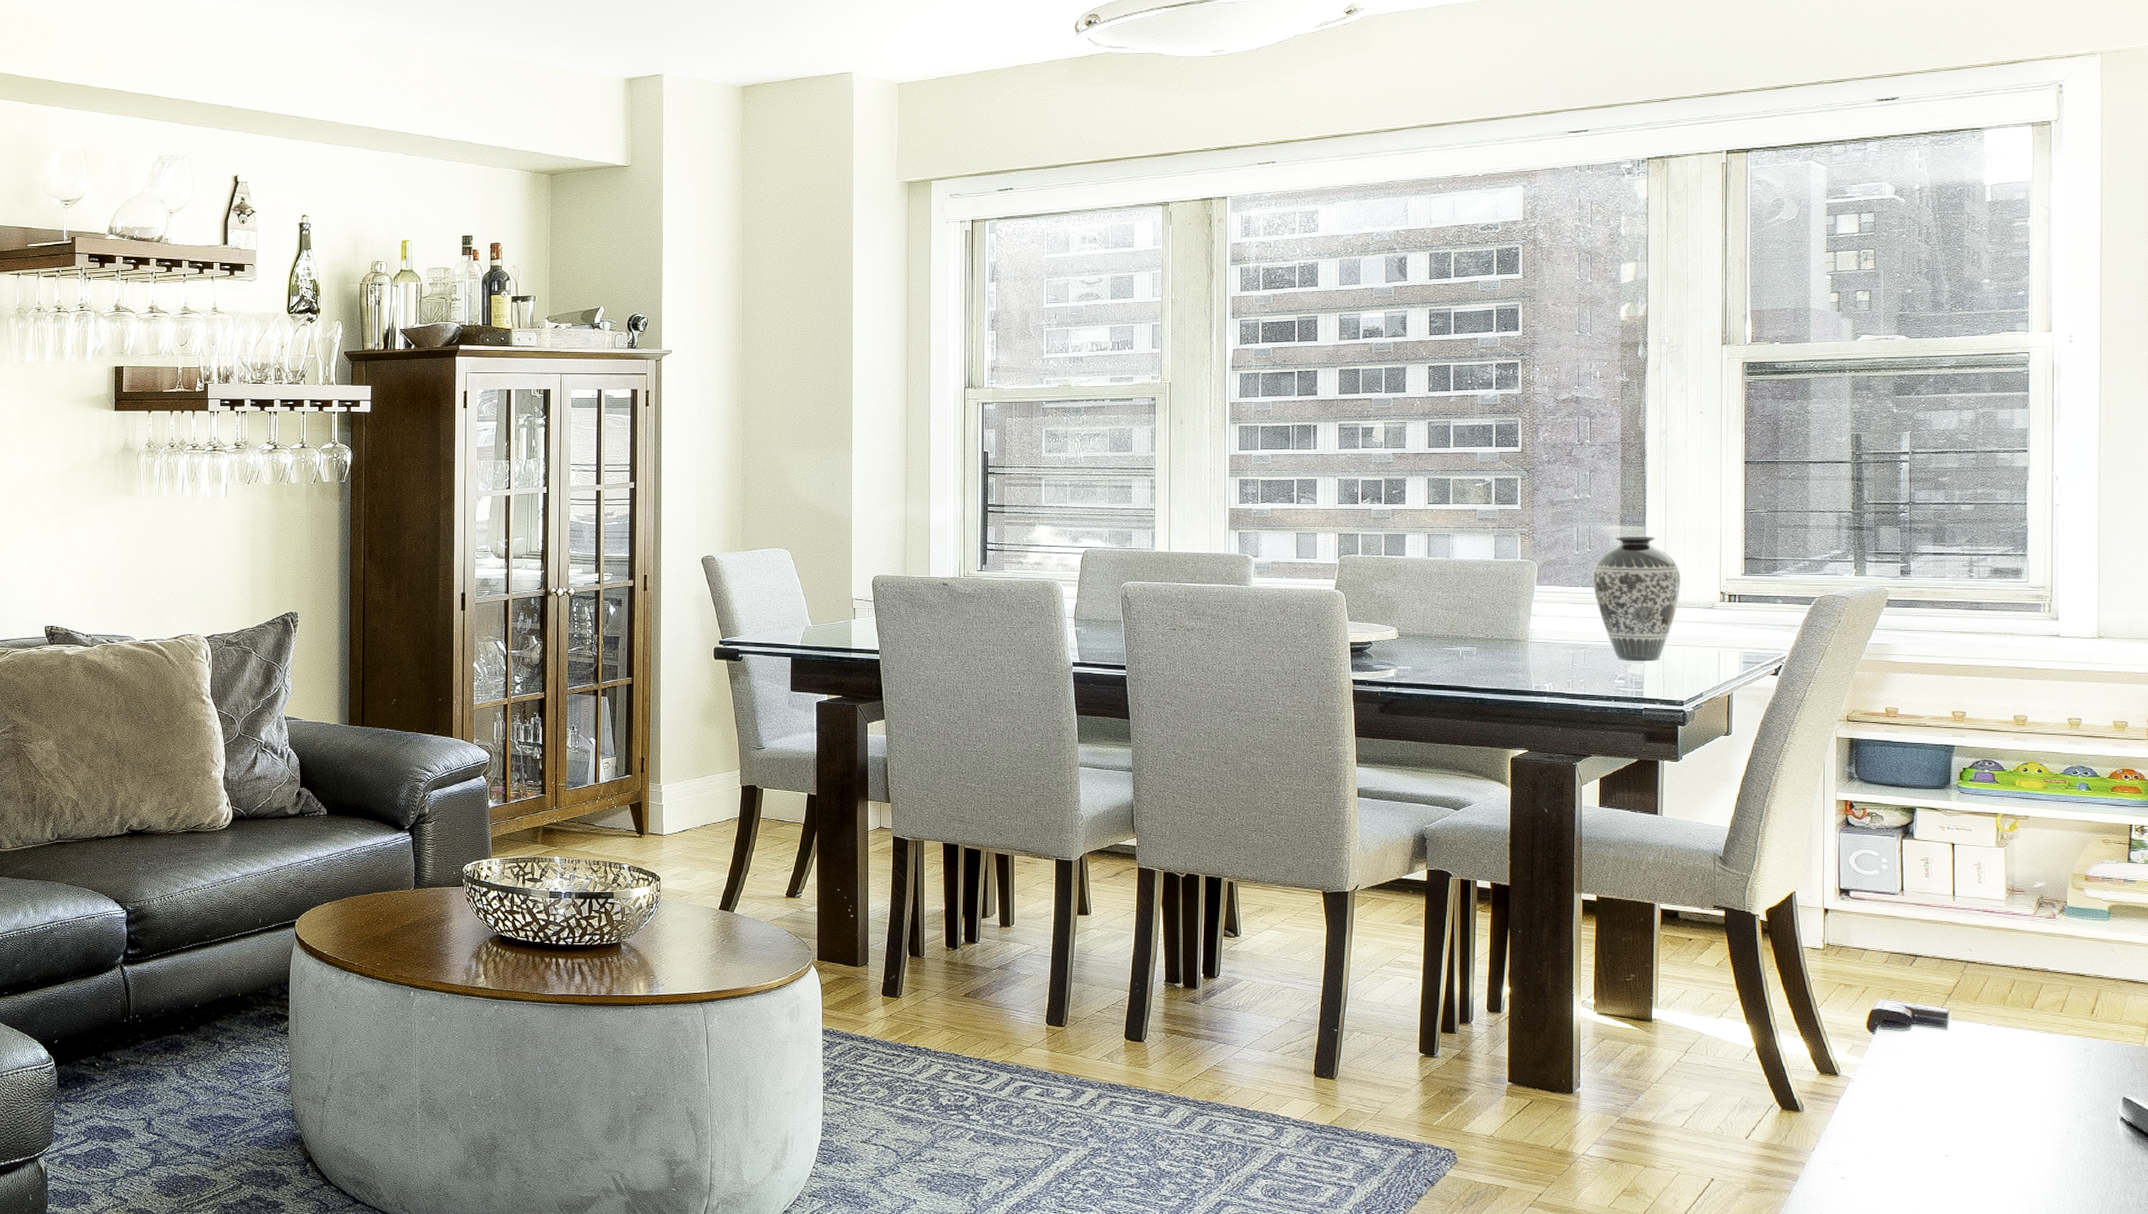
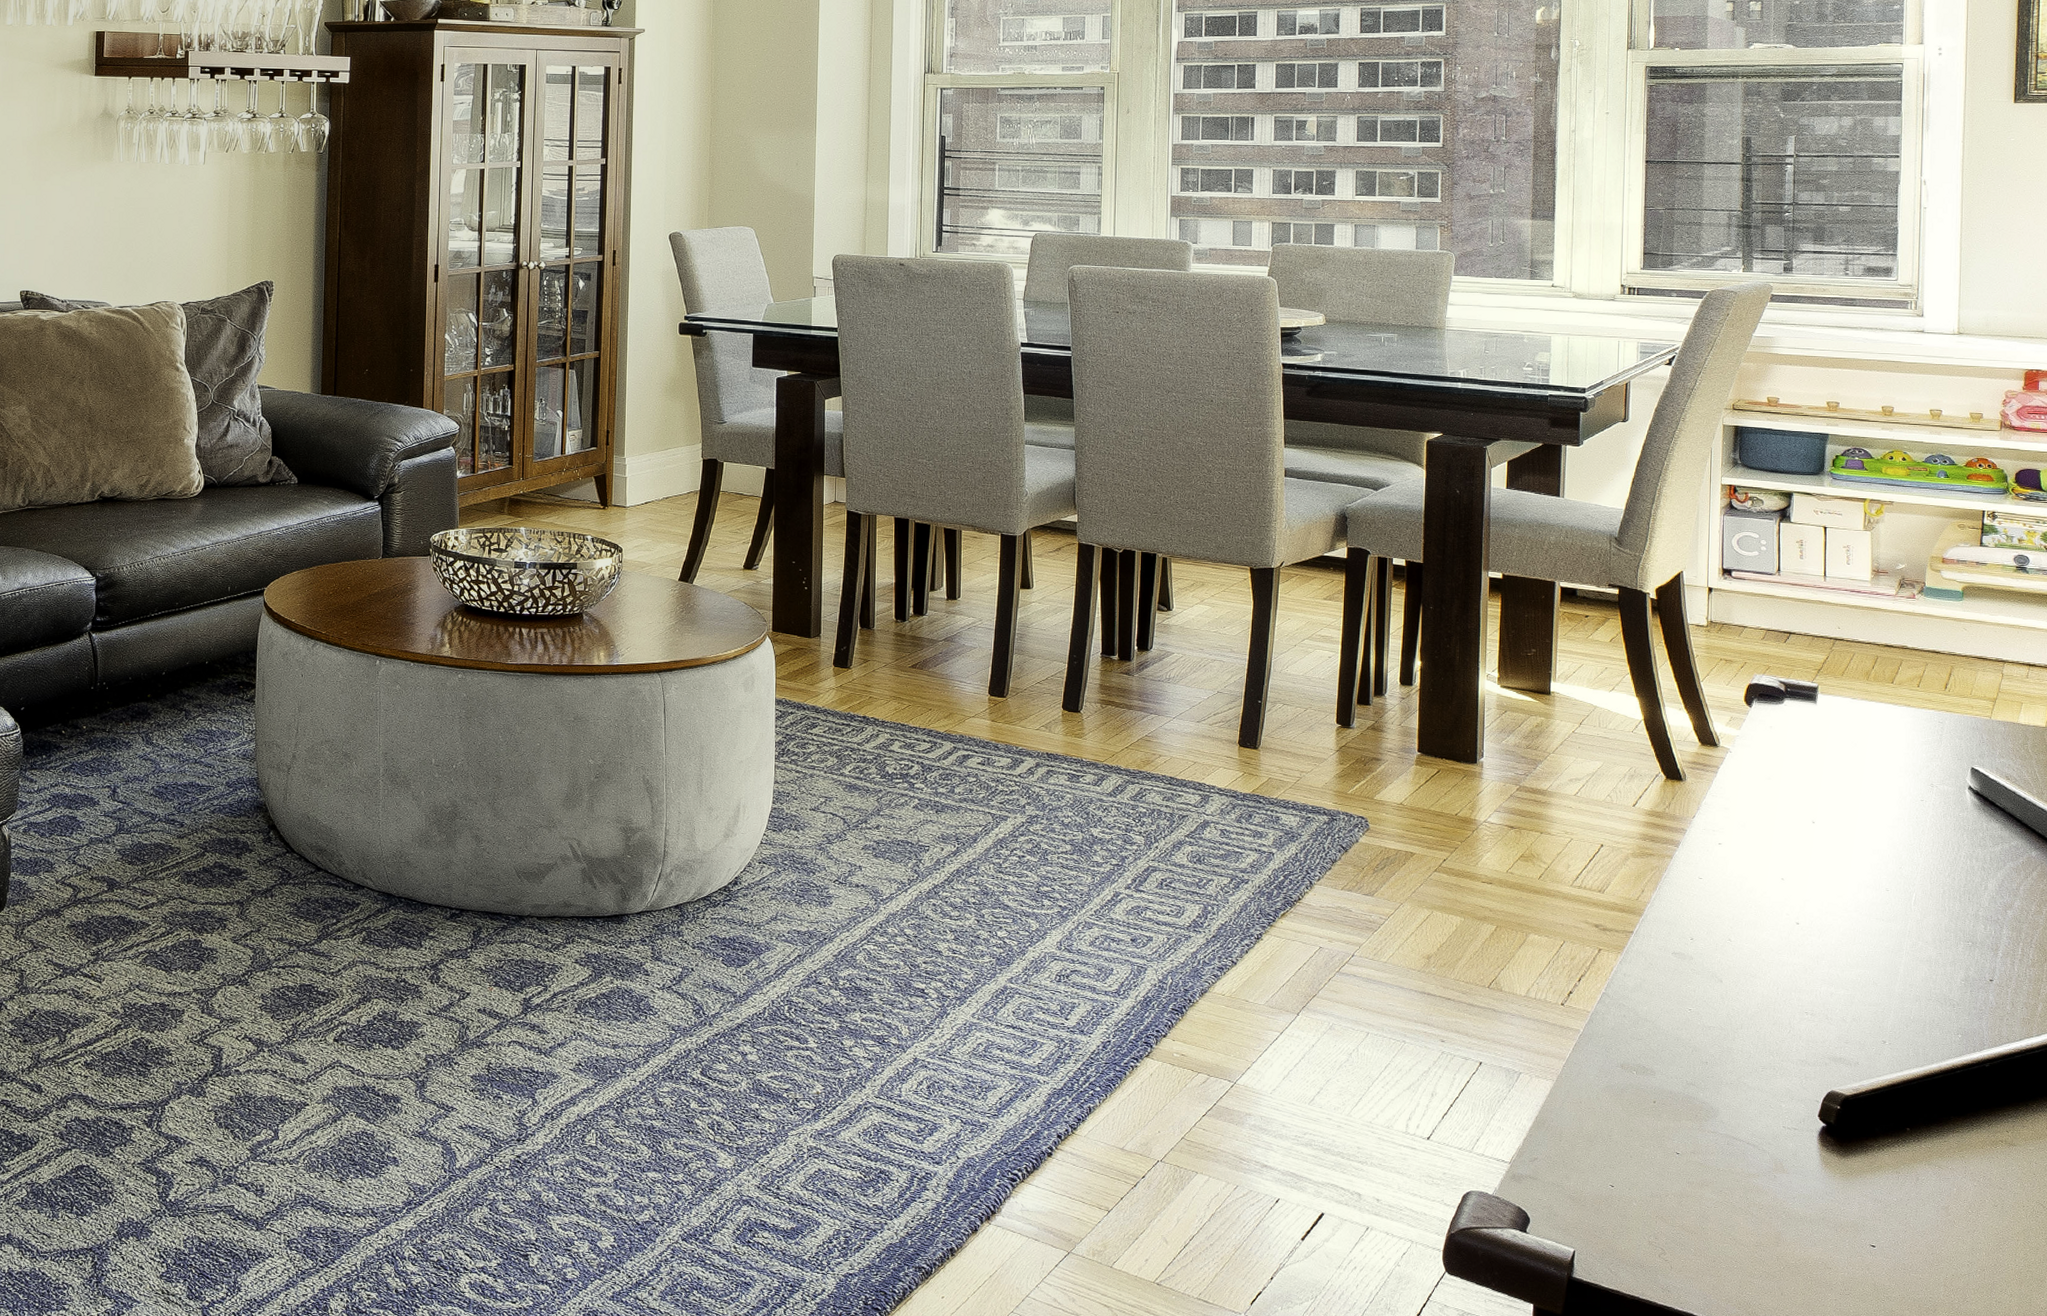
decorative vase: present [1592,537,1681,662] -> none [1505,230,1585,351]

